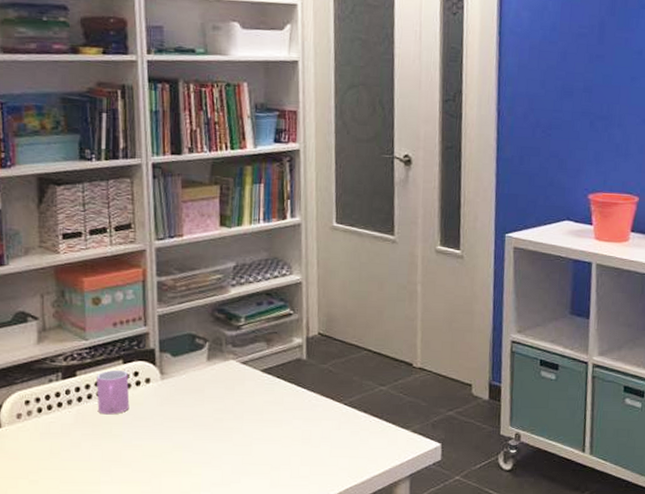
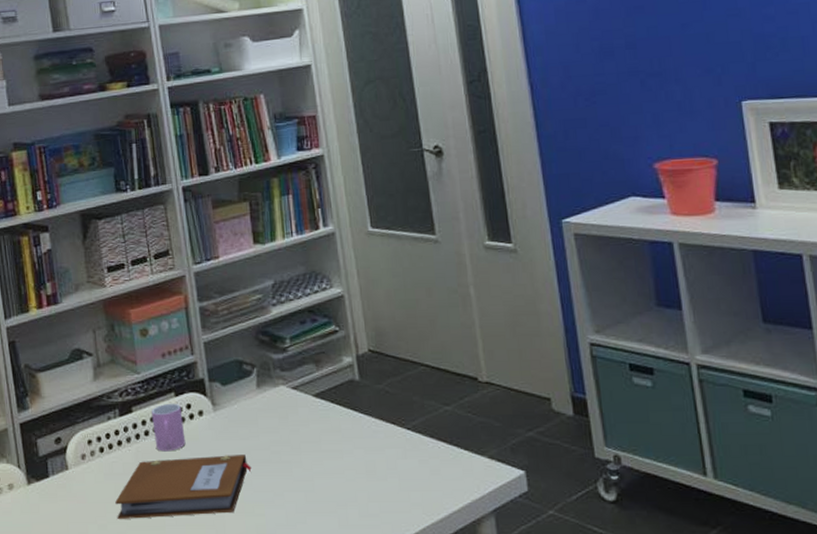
notebook: none [50,420,193,476] -> present [115,455,252,519]

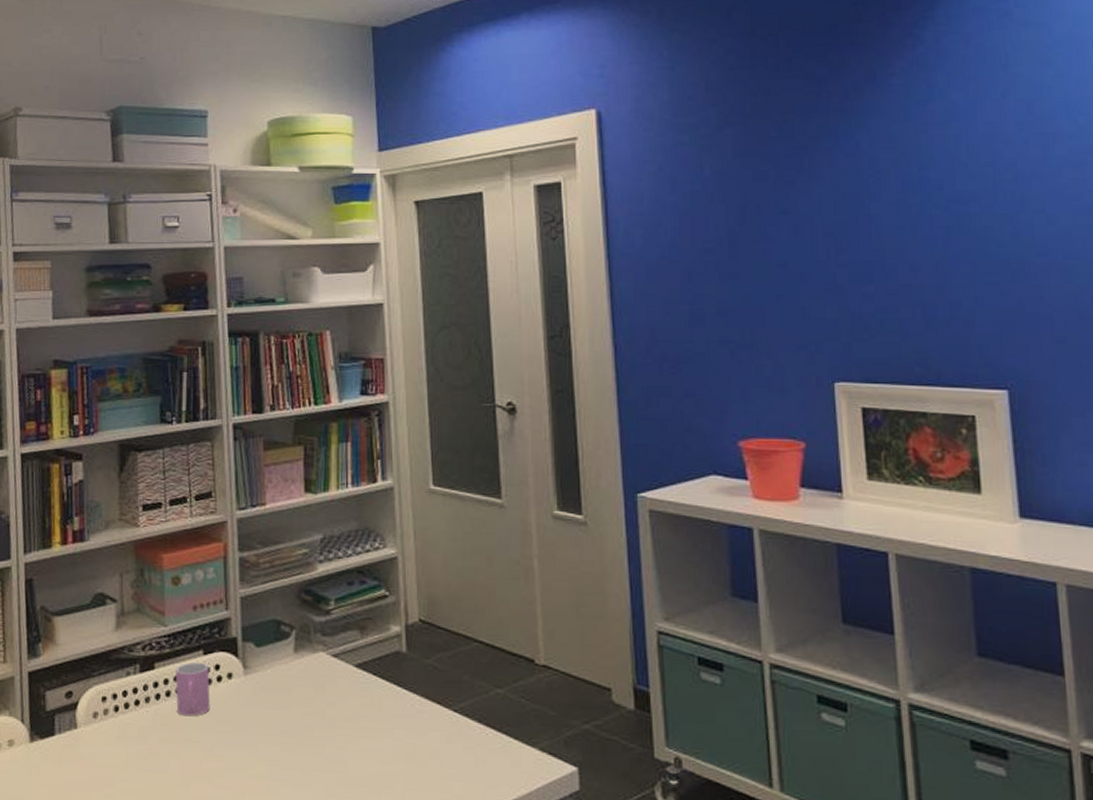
notebook: present [115,455,252,519] -> none [126,724,280,791]

